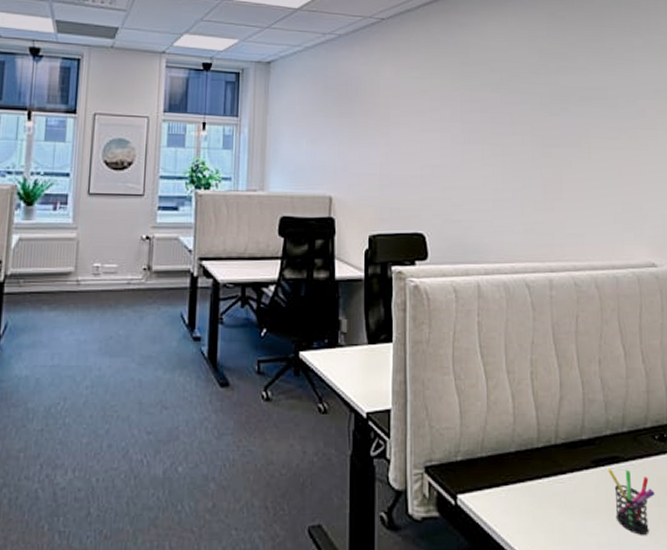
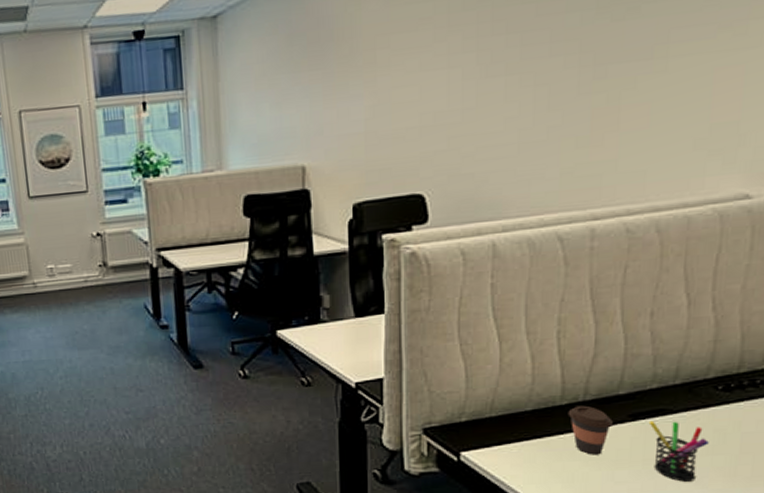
coffee cup: none [544,449,580,503] -> present [568,405,613,455]

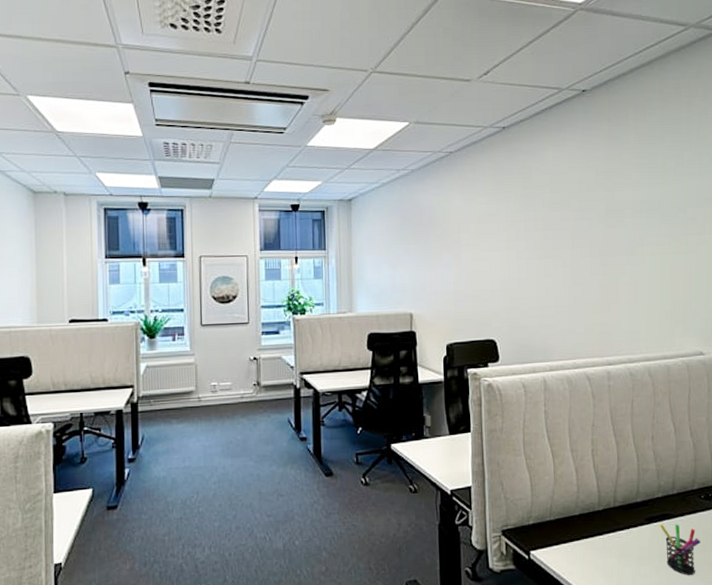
coffee cup: present [568,405,613,455] -> none [604,511,635,553]

